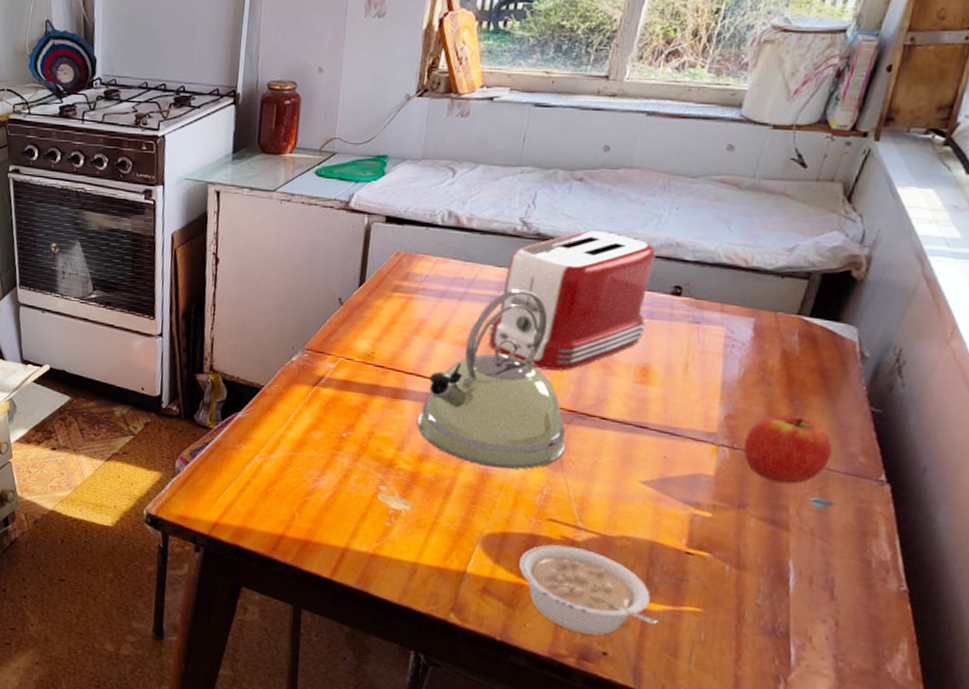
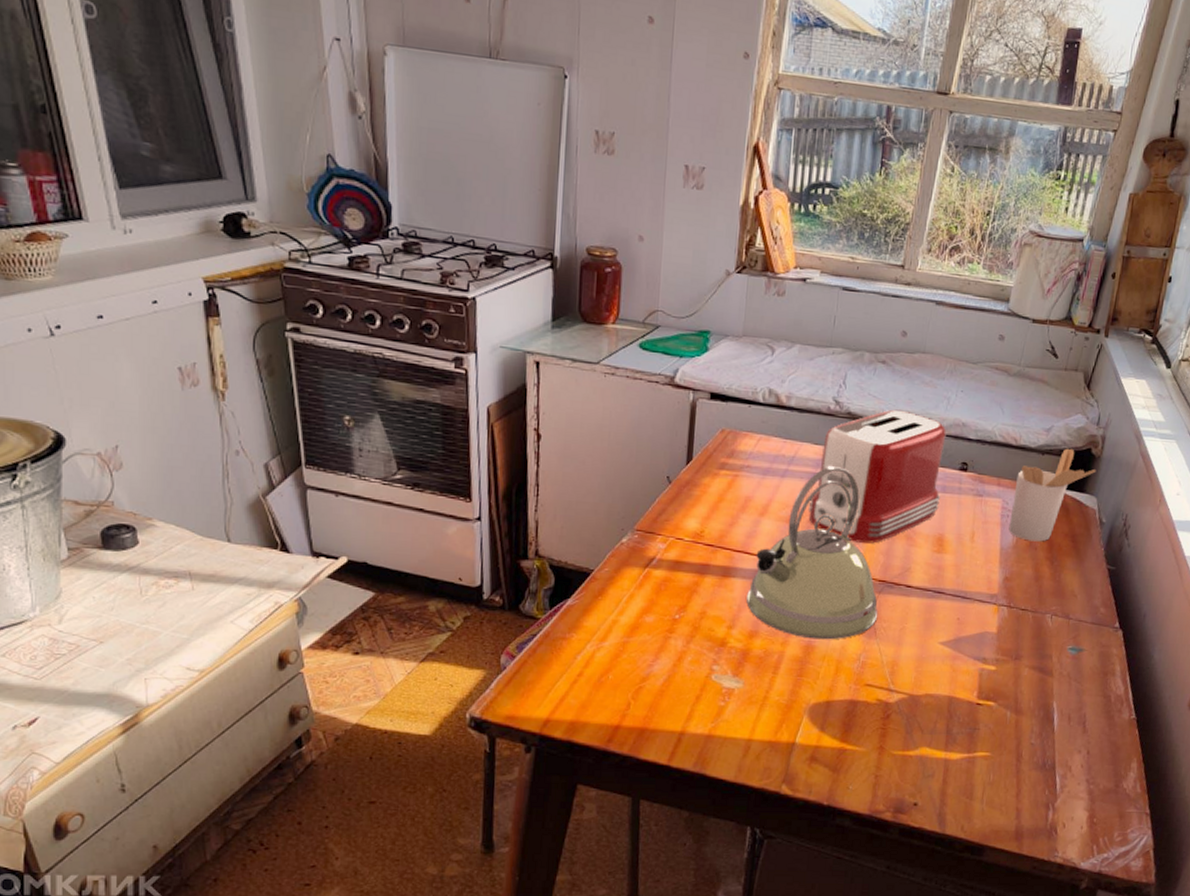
legume: present [519,544,660,635] -> none [841,707,958,788]
utensil holder: none [734,270,858,377] -> present [1009,448,1096,542]
apple: present [743,414,833,485] -> none [1018,575,1082,636]

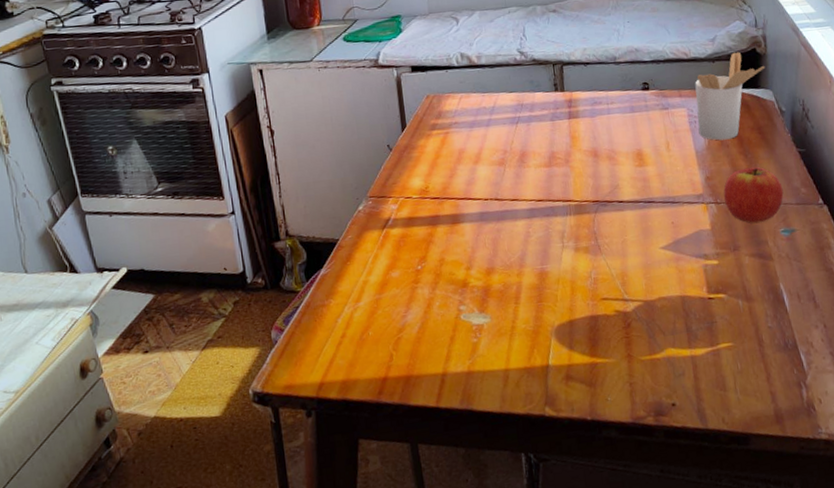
kettle: present [746,465,878,640] -> none [477,107,598,266]
toaster: present [808,409,947,544] -> none [515,48,632,172]
apple: none [1018,575,1082,636] -> present [723,166,784,224]

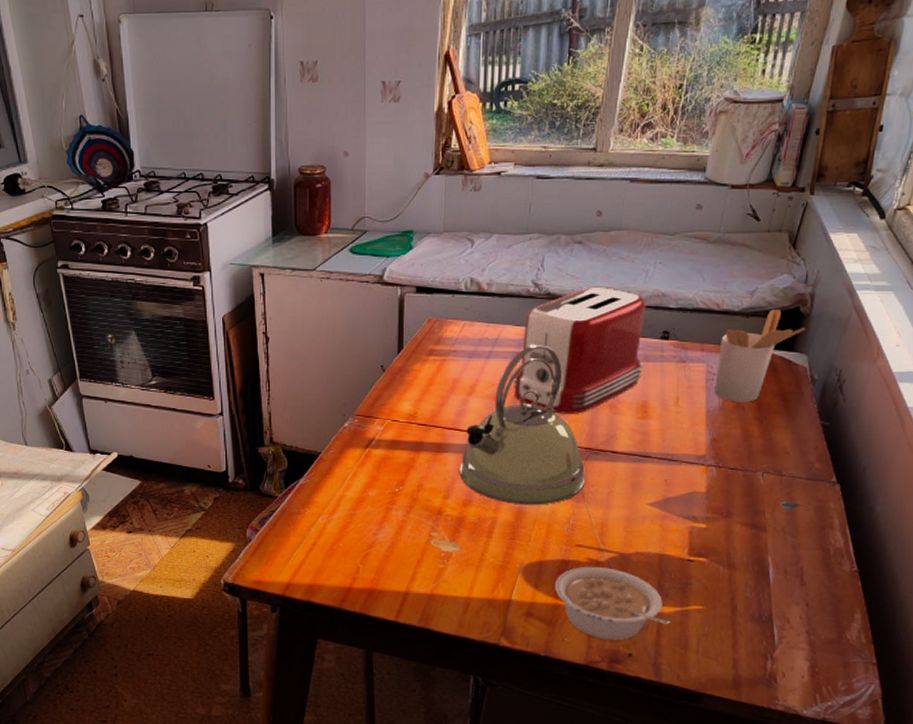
kettle: none [477,107,598,266] -> present [459,344,585,505]
toaster: none [515,48,632,172] -> present [513,286,646,414]
legume: none [588,317,706,393] -> present [555,566,672,640]
apple: present [723,166,784,224] -> none [727,434,795,493]

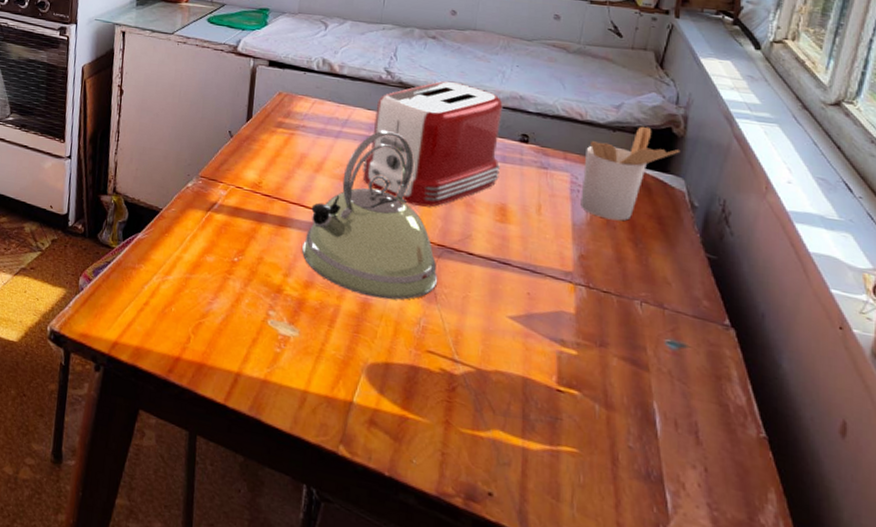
legume: present [555,566,672,640] -> none [402,377,539,474]

